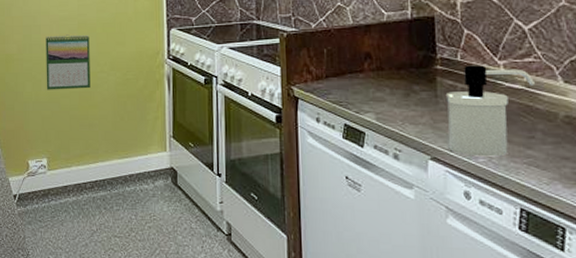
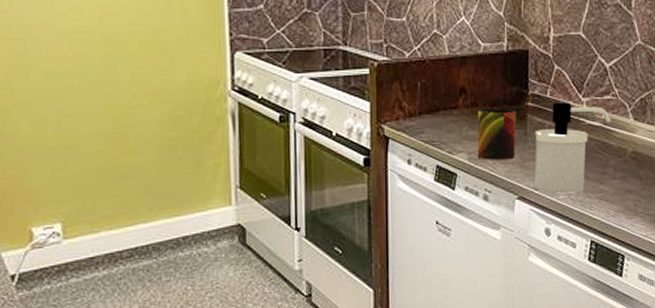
calendar: present [45,34,90,90] -> none [50,54,124,131]
mug: none [384,73,426,121] -> present [477,109,516,160]

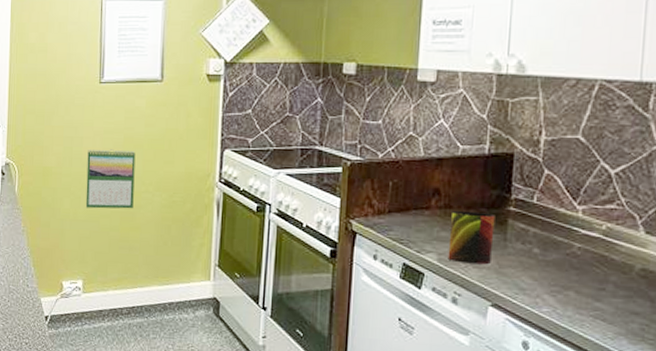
calendar: none [50,54,124,131] -> present [85,149,136,209]
soap dispenser: present [534,102,612,194] -> none [512,208,615,307]

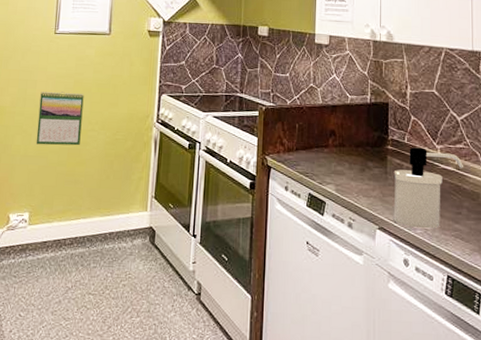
mug: present [448,211,495,265] -> none [343,149,378,194]
soap dispenser: none [512,208,615,307] -> present [393,147,464,229]

